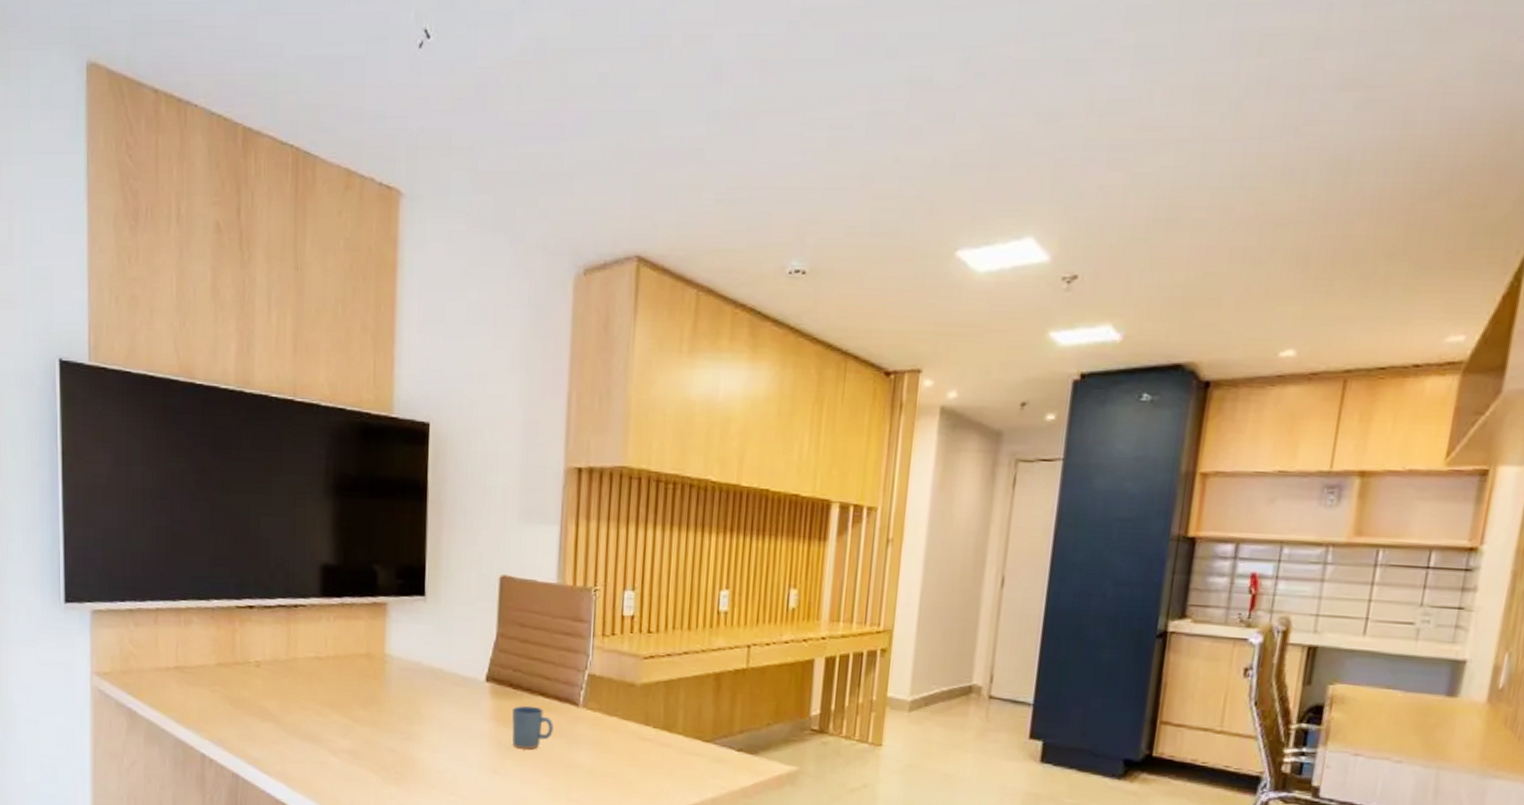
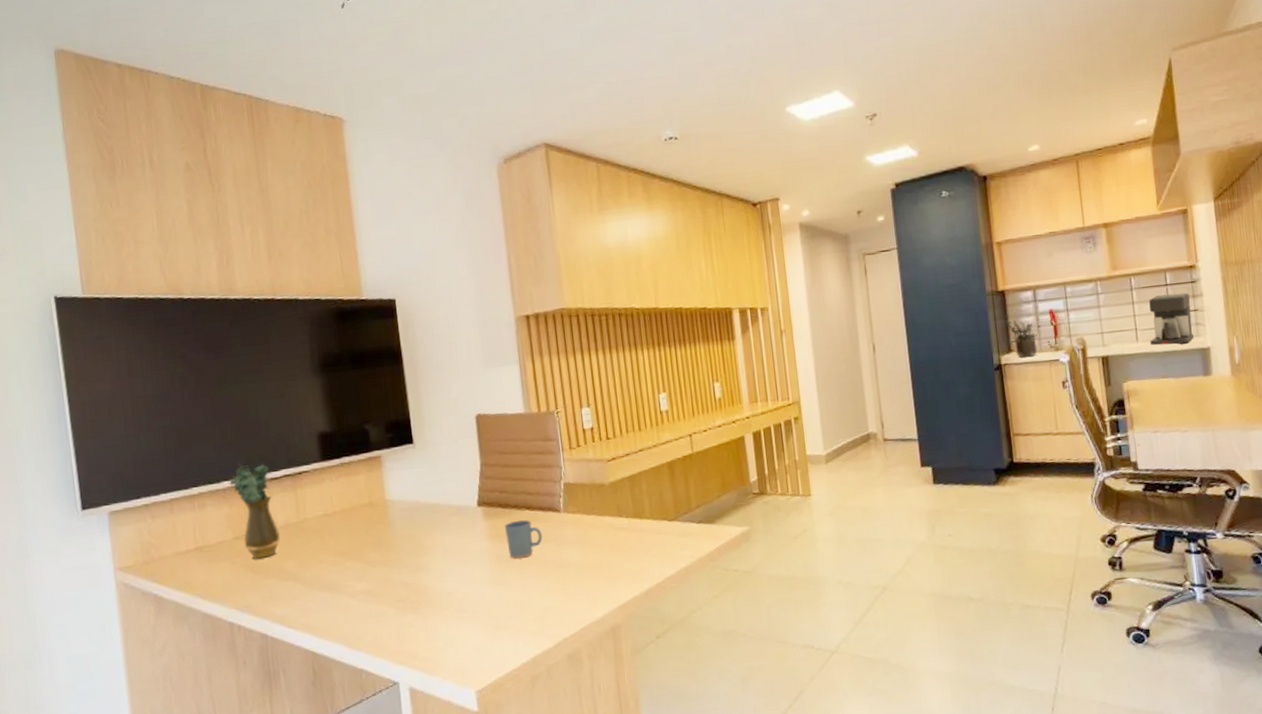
vase: none [219,582,265,692] -> present [229,462,280,559]
potted plant: none [1186,571,1236,630] -> present [1004,316,1042,359]
coffee maker: none [1382,580,1457,650] -> present [1149,292,1195,346]

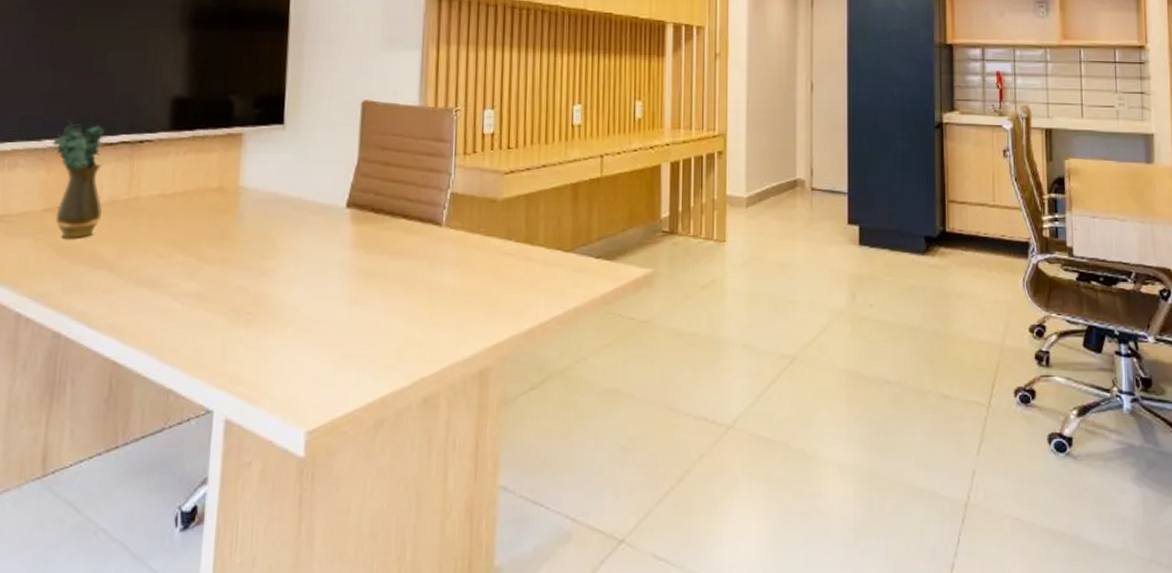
mug: present [505,519,543,559] -> none [373,229,416,275]
potted plant: present [1004,316,1042,359] -> none [950,72,987,120]
coffee maker: present [1149,292,1195,346] -> none [1095,72,1139,127]

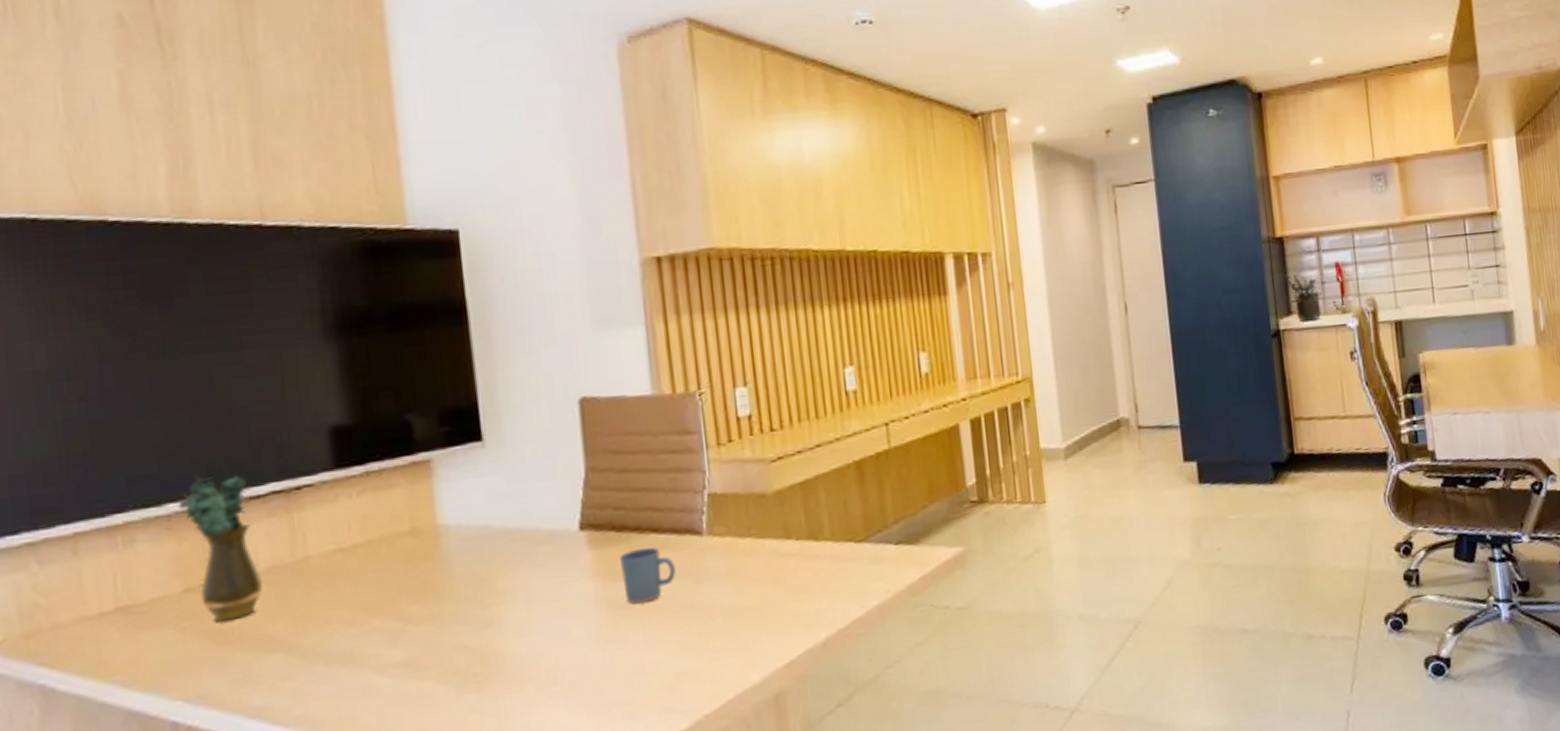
mug: none [373,229,416,275] -> present [620,547,676,604]
potted plant: none [950,72,987,120] -> present [1282,269,1326,323]

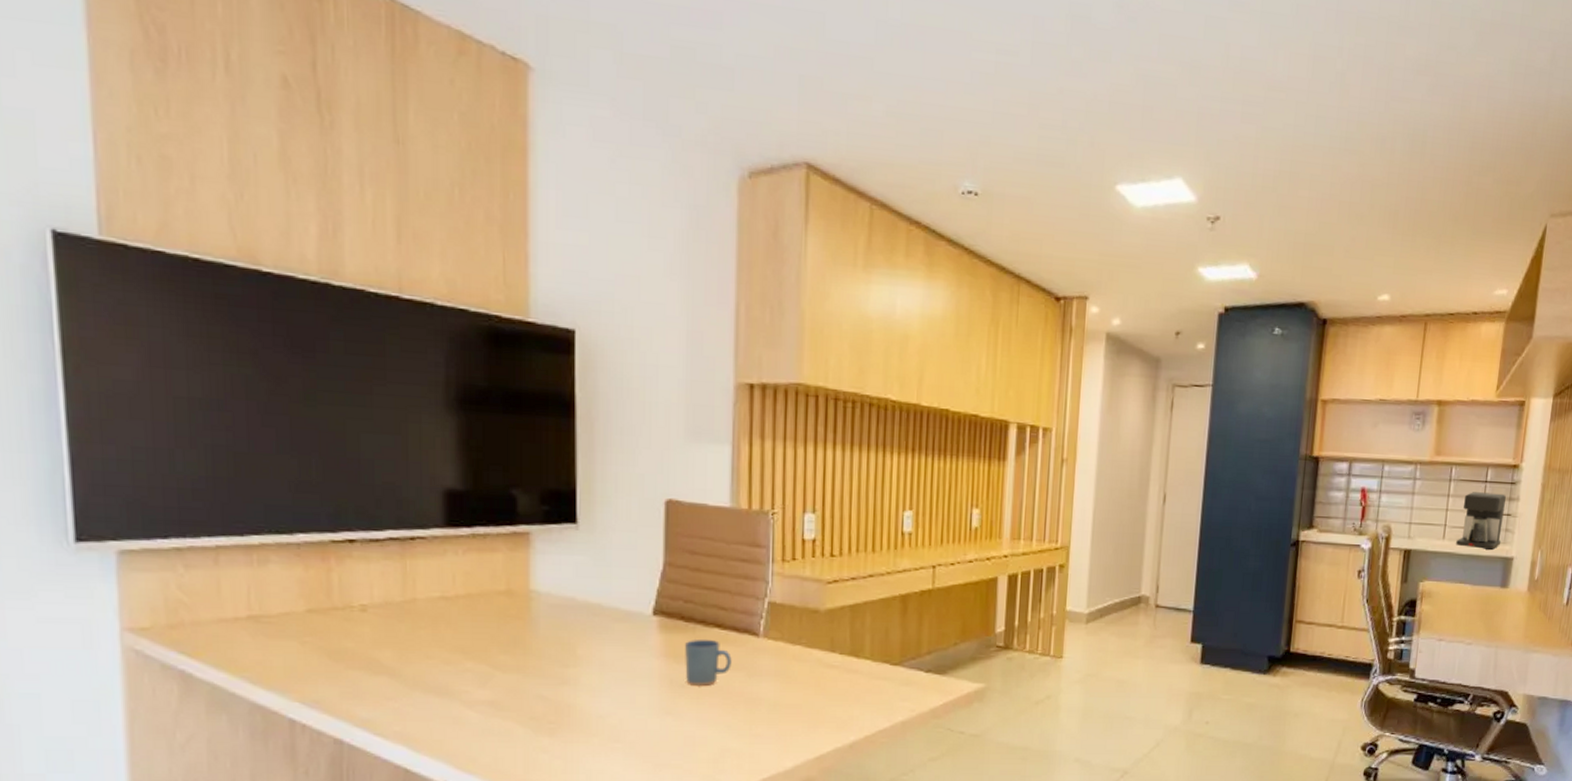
vase: present [178,473,262,622] -> none [307,512,374,642]
potted plant: present [1282,269,1326,323] -> none [1312,486,1350,538]
coffee maker: none [1447,244,1497,308] -> present [1456,492,1506,550]

